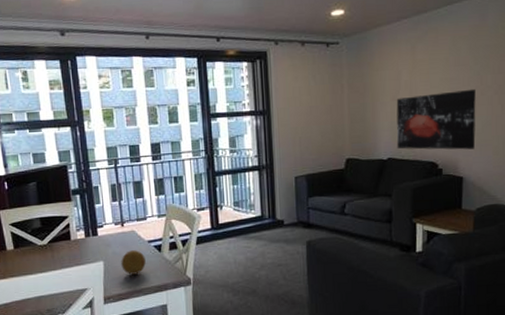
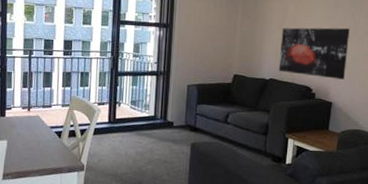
fruit: present [121,250,146,275] -> none [23,133,46,156]

